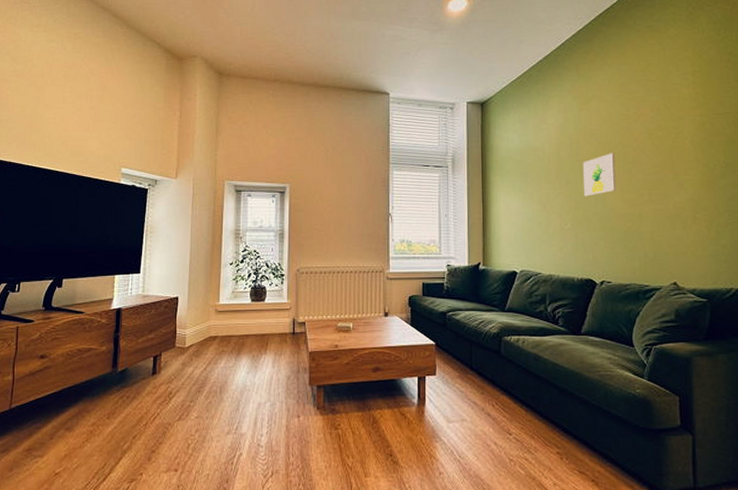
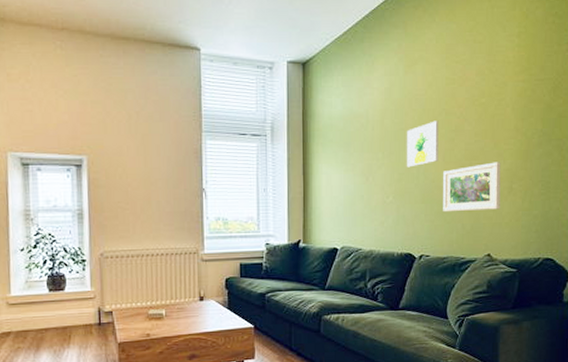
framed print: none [622,192,684,240] -> present [443,162,501,212]

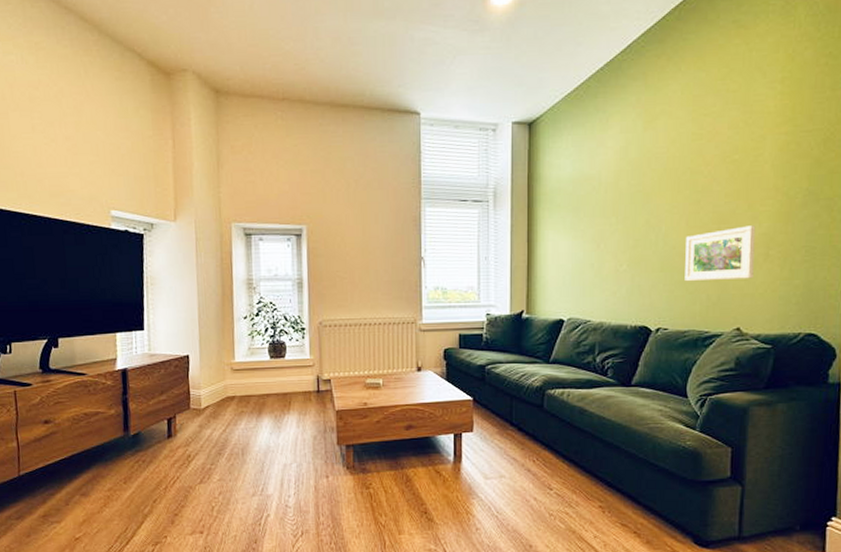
wall art: present [406,120,439,168] -> none [643,181,682,233]

